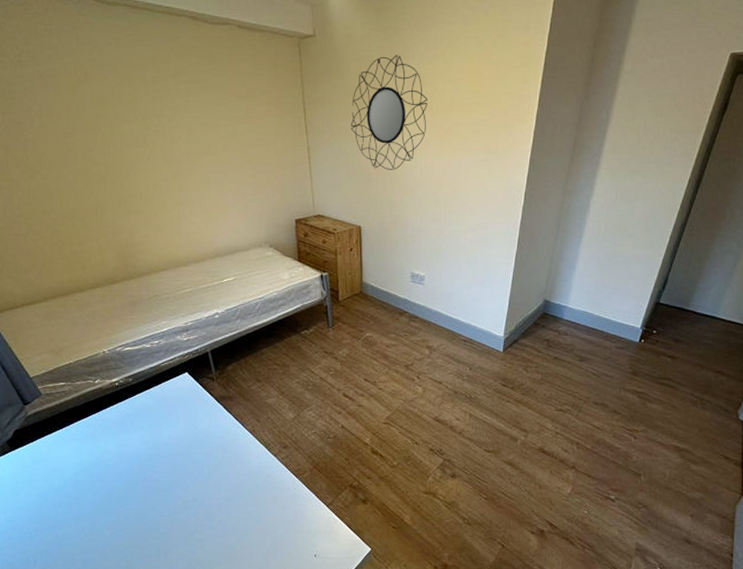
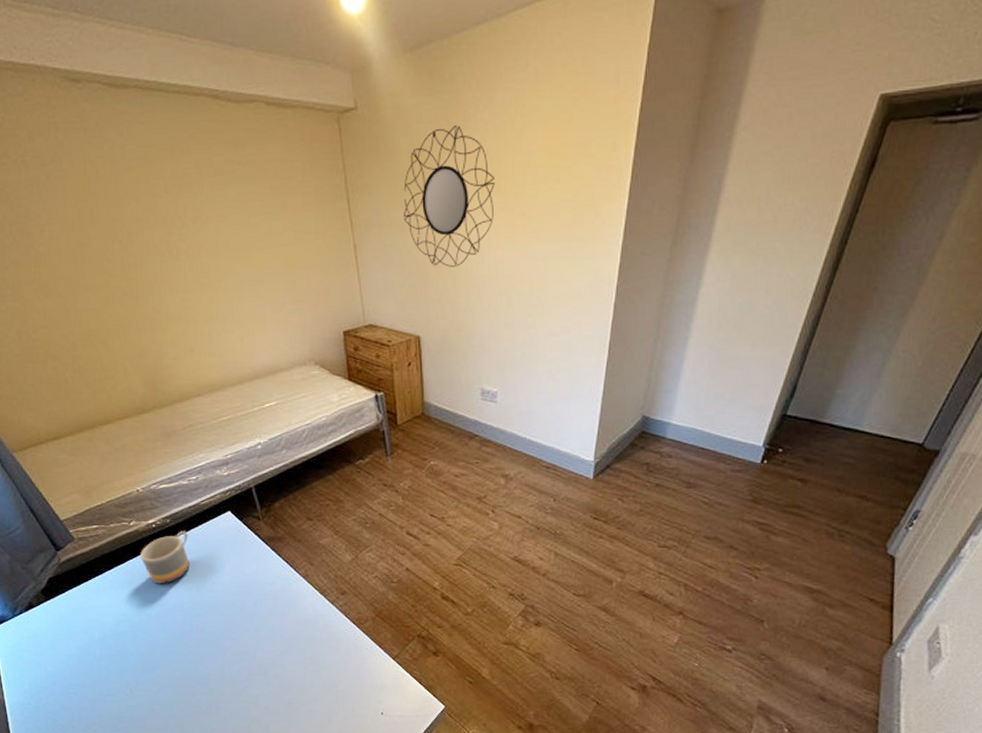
mug: none [102,389,149,437] -> present [139,531,191,584]

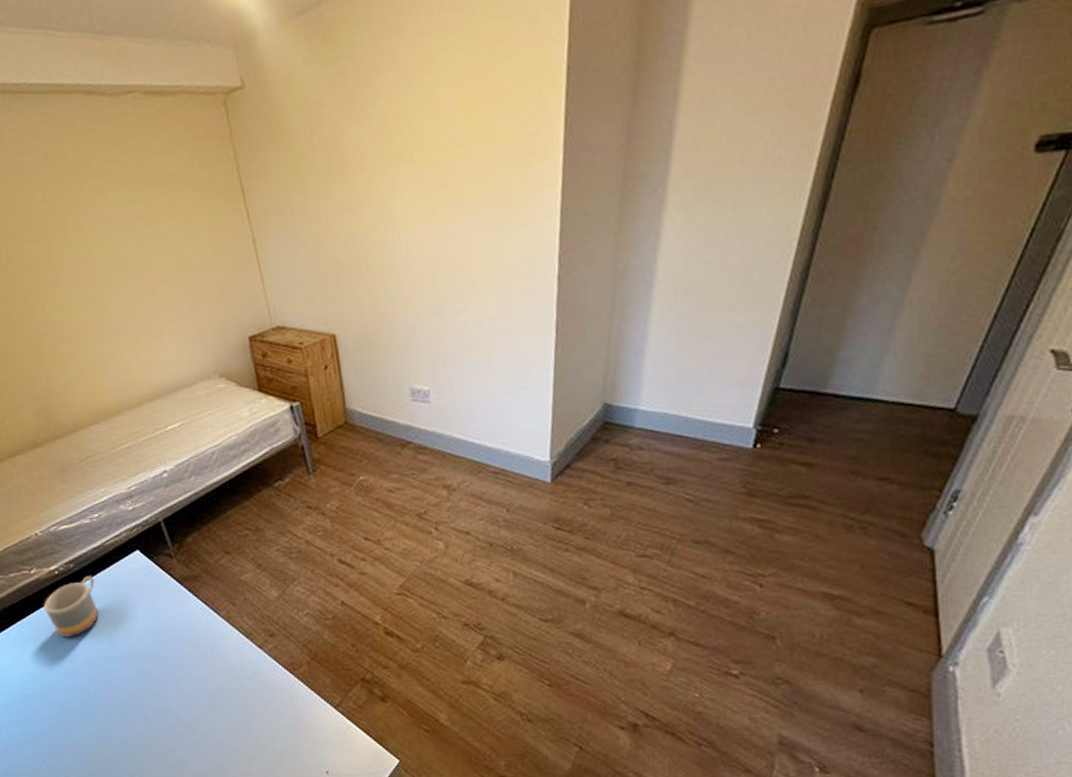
home mirror: present [403,124,495,267] -> none [303,91,409,254]

